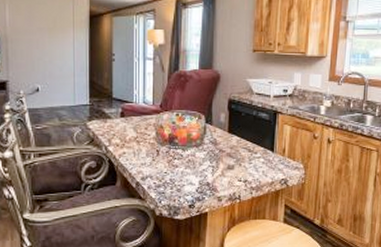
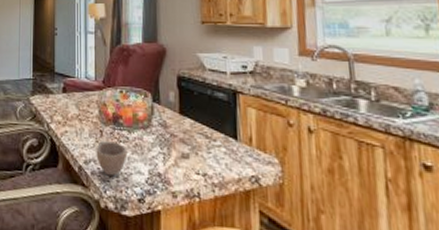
cup: none [152,159,181,189] -> present [96,141,128,177]

